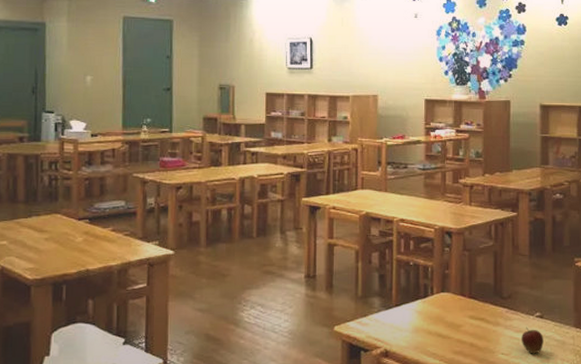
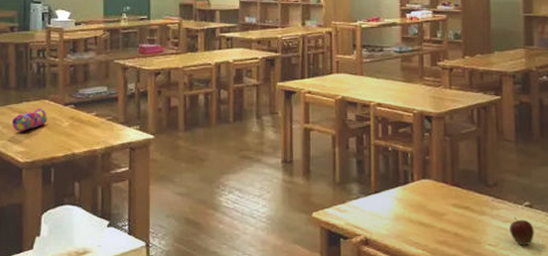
pencil case: none [19,222,59,248] -> present [11,107,47,132]

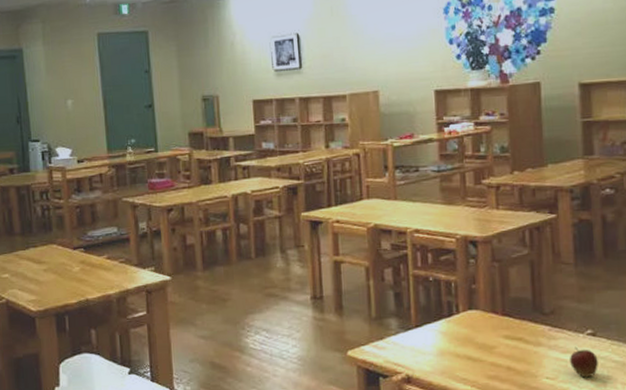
pencil case: present [11,107,47,132] -> none [19,253,57,280]

